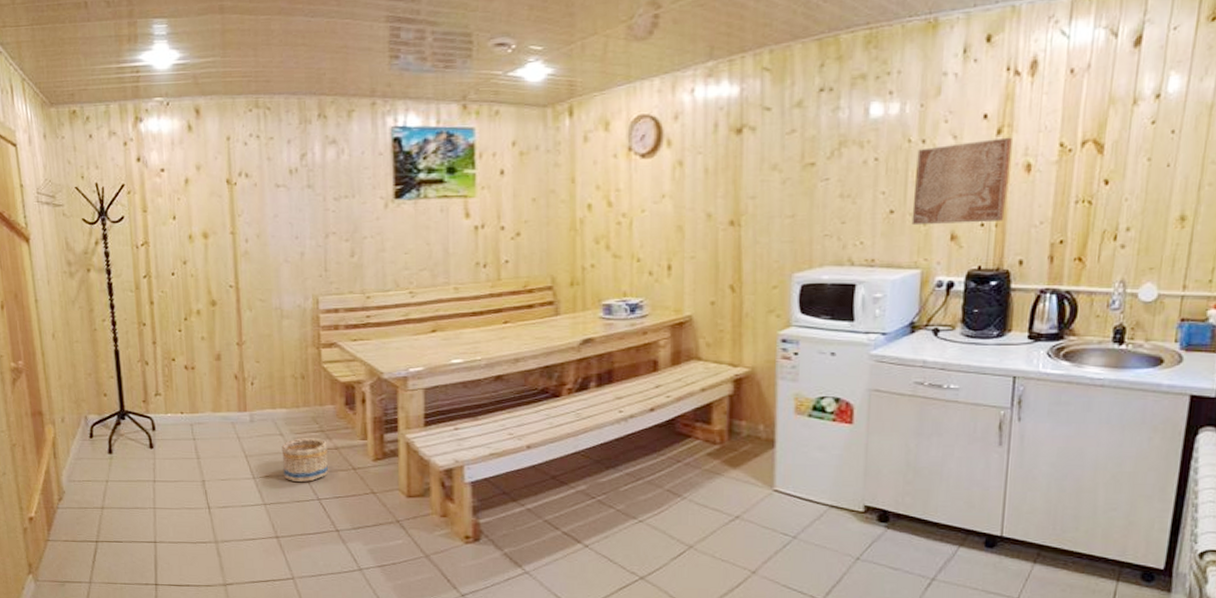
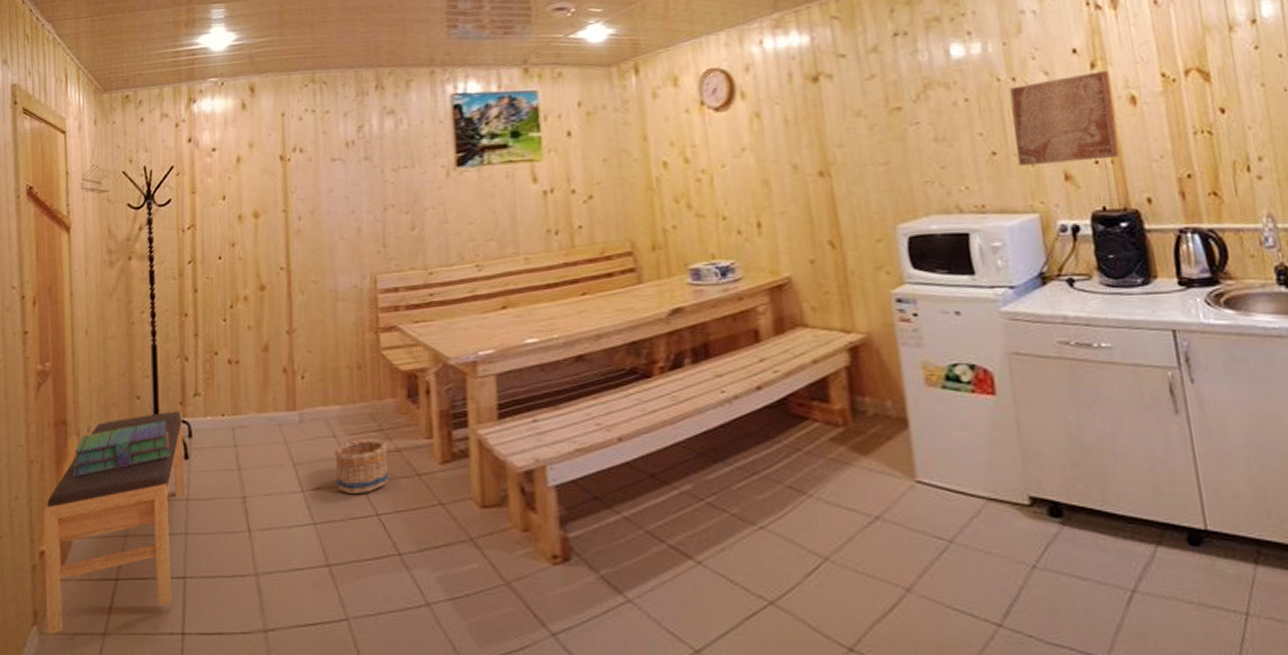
bench: none [28,408,152,582] -> present [43,411,185,635]
stack of books: none [51,415,137,459] -> present [72,420,170,478]

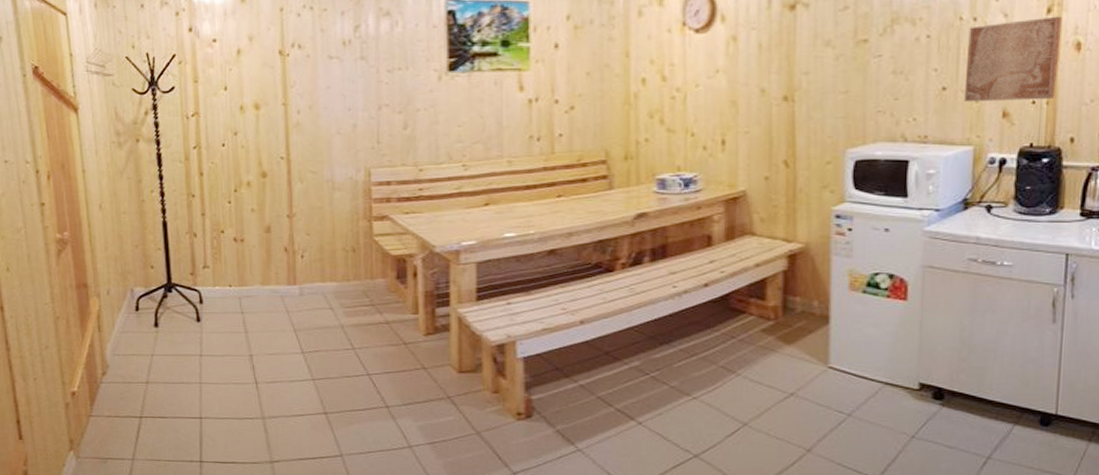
bench: present [43,411,185,635] -> none [71,280,198,459]
stack of books: present [72,420,170,478] -> none [95,288,184,333]
basket: present [335,439,388,495] -> none [331,312,379,358]

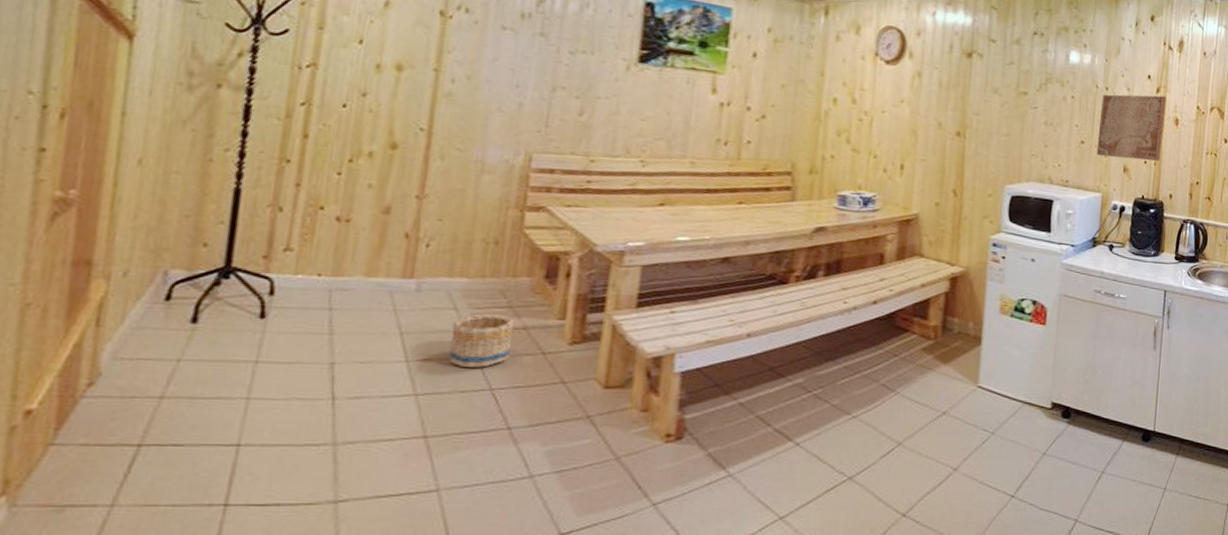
basket: none [331,312,379,358] -> present [449,314,515,368]

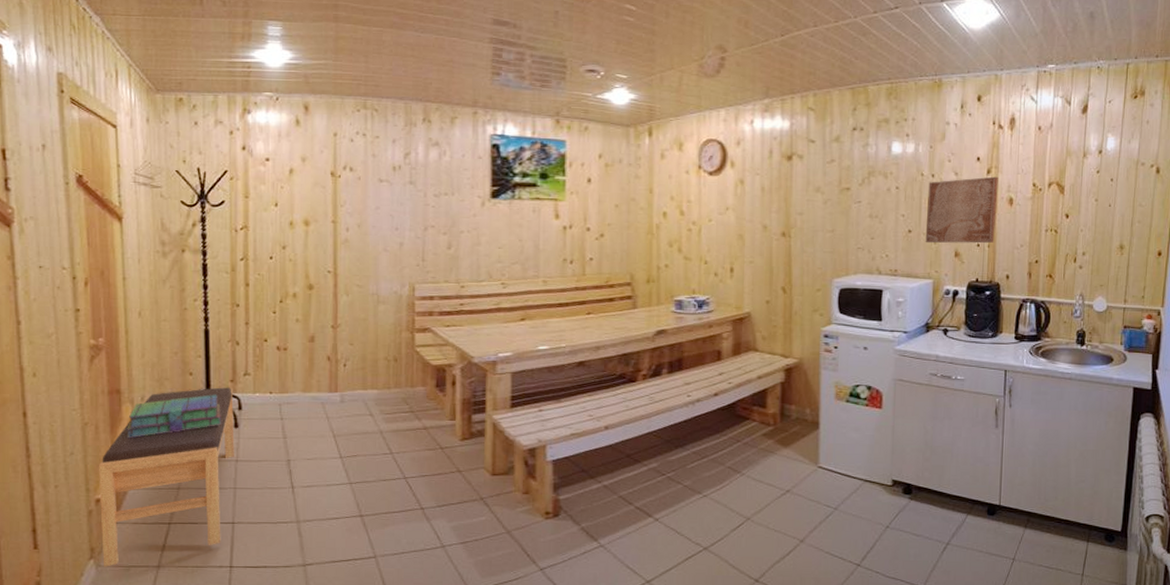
bench: none [21,264,264,507] -> present [98,387,235,567]
stack of books: none [93,273,243,328] -> present [127,394,221,439]
basket: present [449,314,515,368] -> none [370,418,417,462]

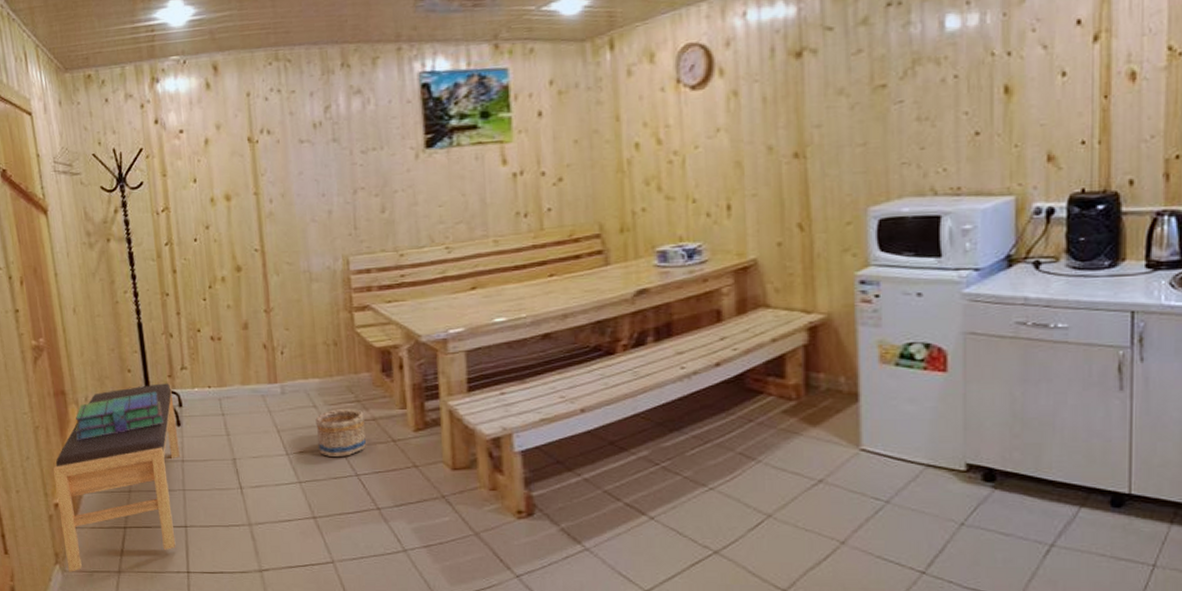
basket: none [370,418,417,462] -> present [315,409,366,458]
wall art: present [925,176,998,244] -> none [1001,43,1112,148]

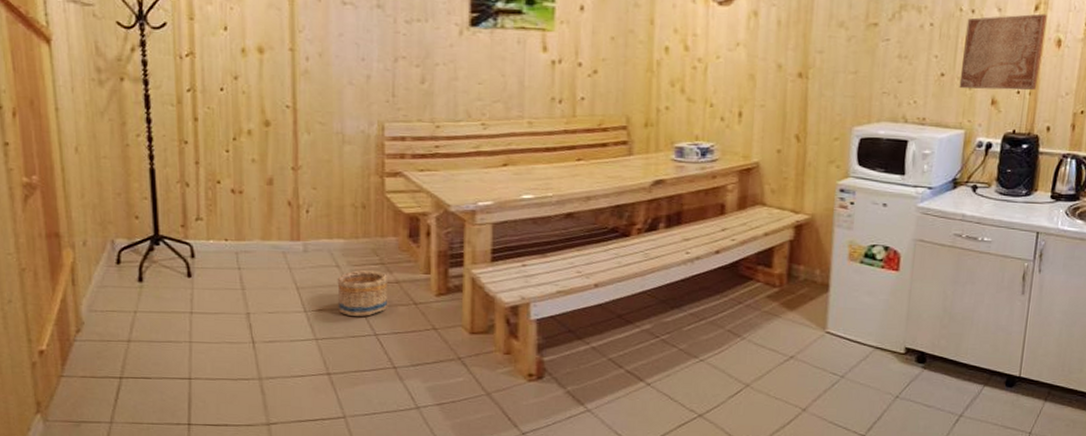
bench: present [52,383,180,572] -> none [39,232,188,422]
stack of books: present [75,391,164,441] -> none [69,240,172,287]
wall art: none [1001,43,1112,148] -> present [959,13,1047,91]

